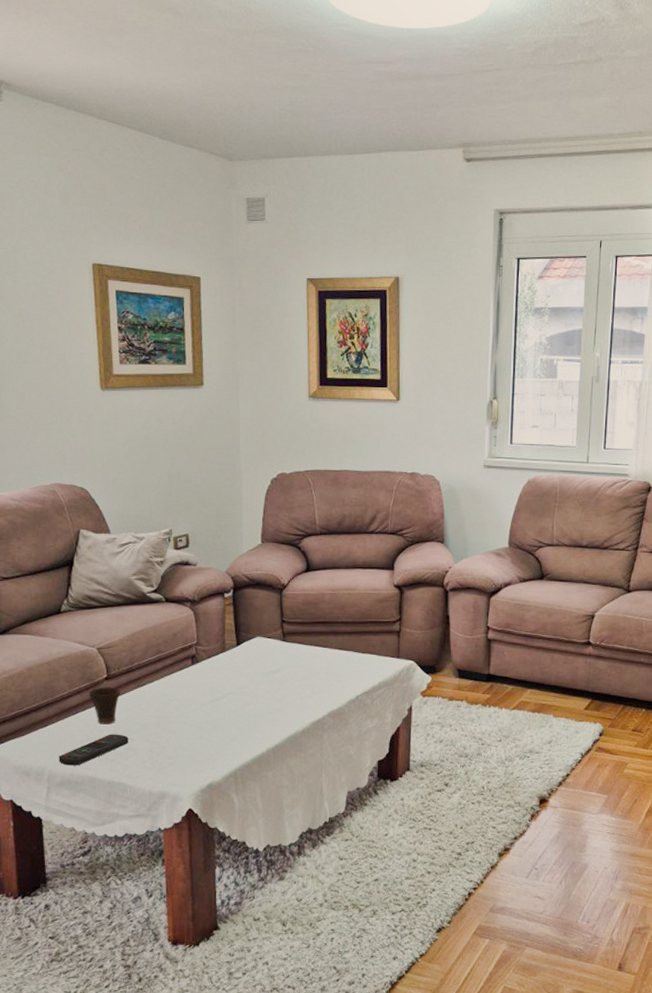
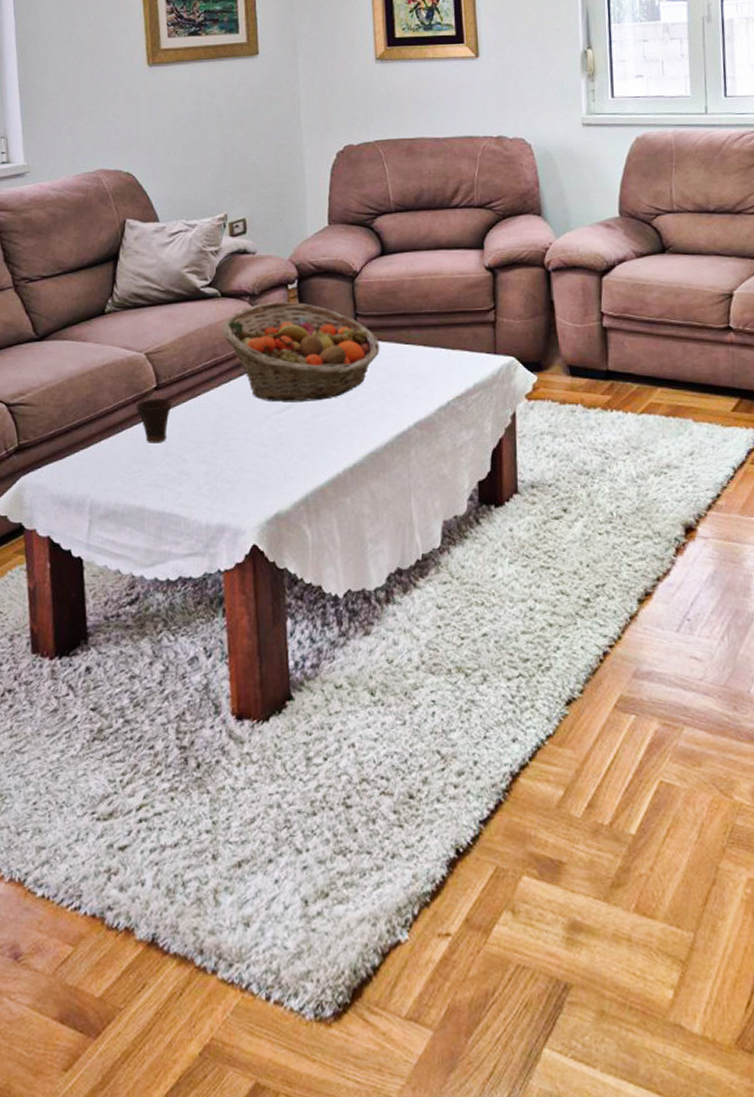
remote control: present [59,734,129,766] -> none [102,454,182,494]
fruit basket: none [165,607,302,694] -> present [221,301,380,402]

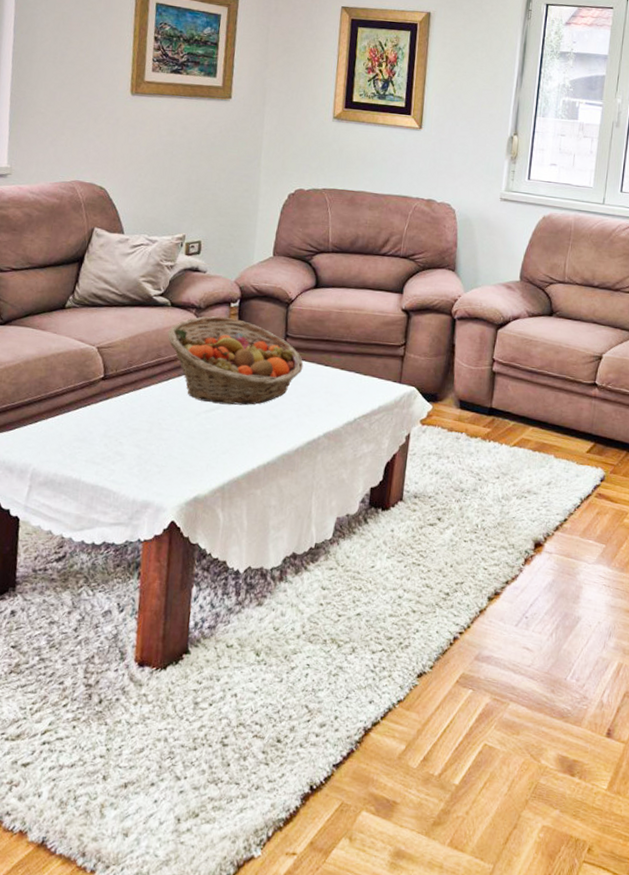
cup: present [135,398,173,443] -> none [82,387,117,426]

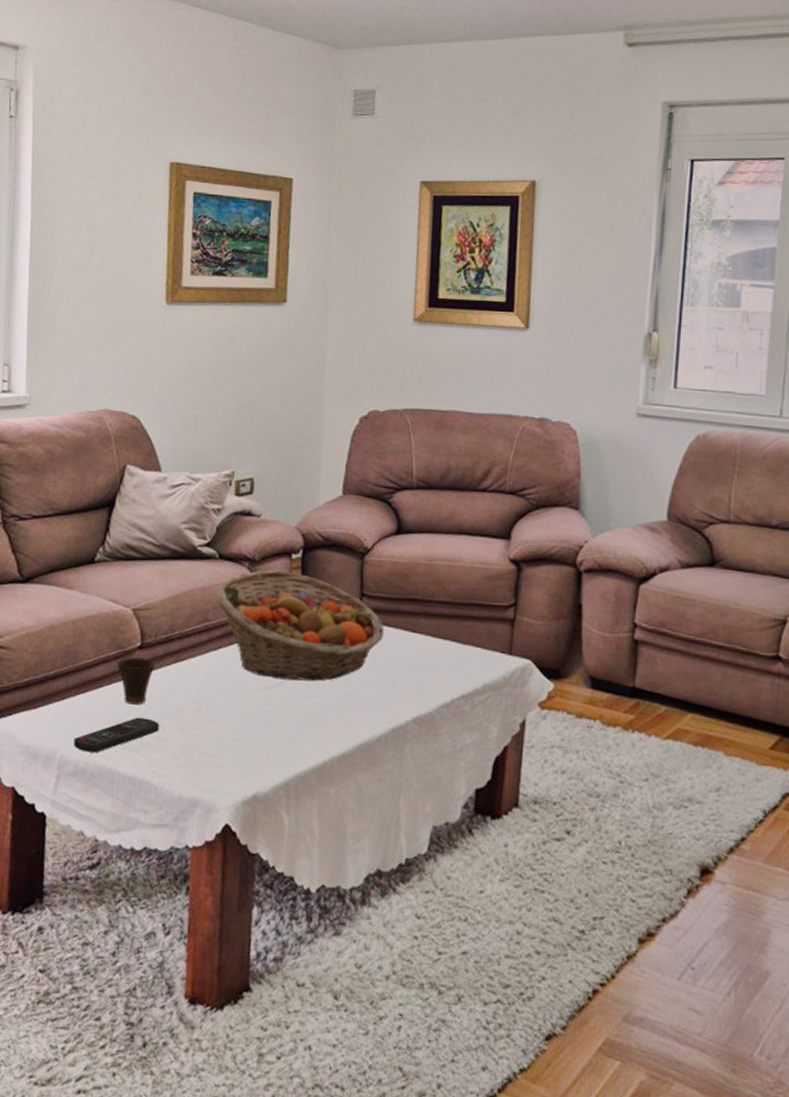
remote control: none [44,436,118,466] -> present [73,717,160,753]
cup: none [82,387,117,426] -> present [116,657,156,705]

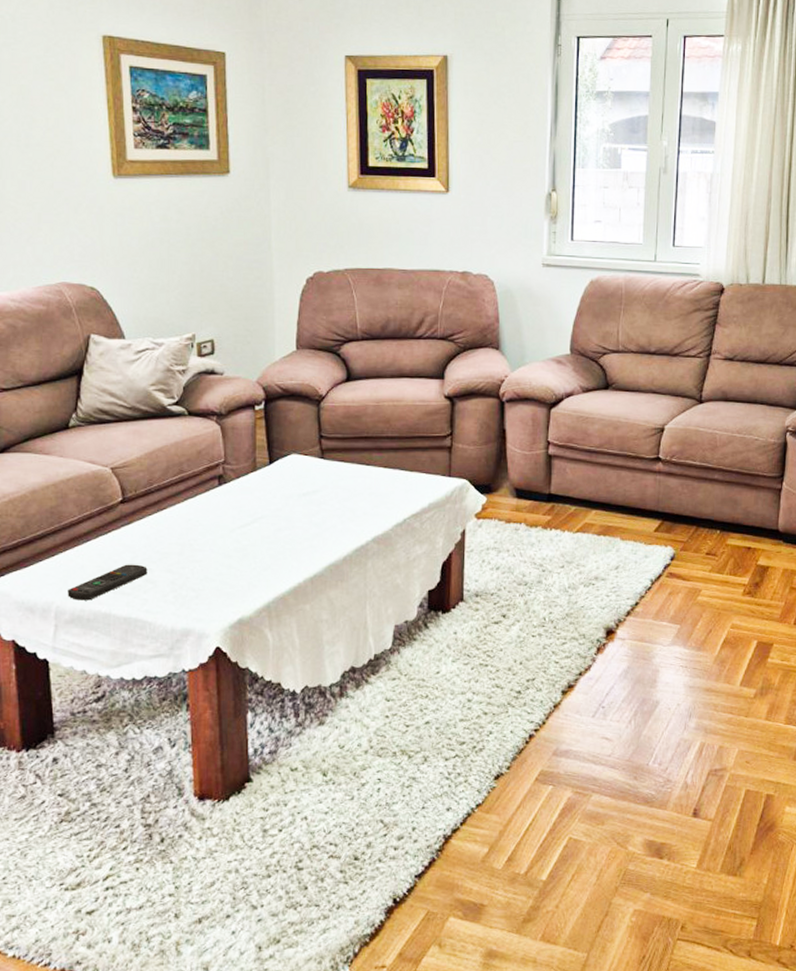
cup: present [116,657,156,705] -> none [101,511,139,554]
fruit basket: present [215,570,385,682] -> none [188,421,343,518]

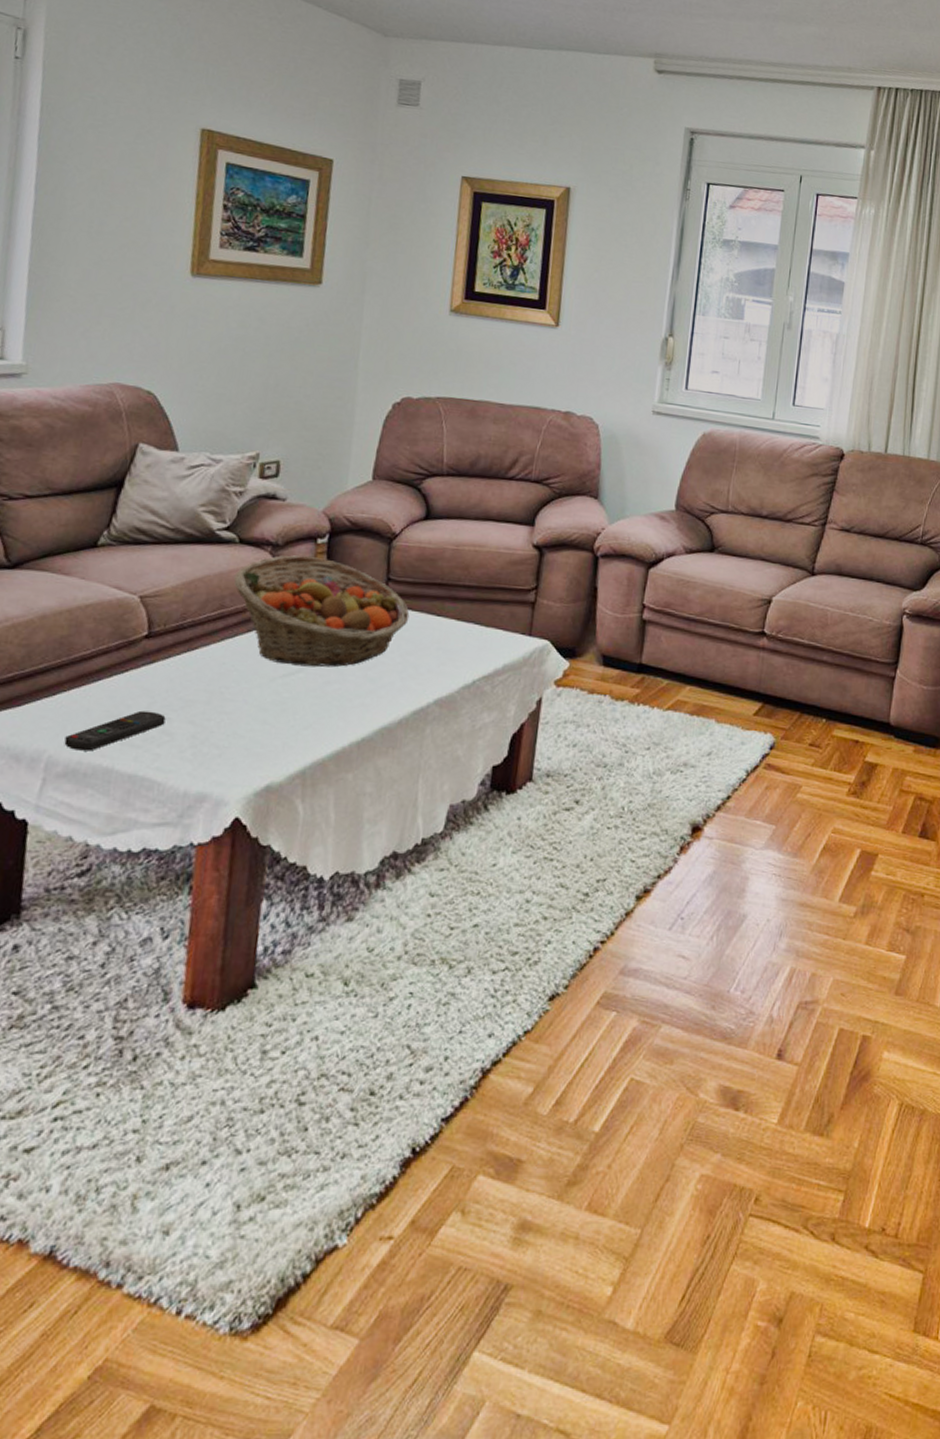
fruit basket: none [188,421,343,518] -> present [233,555,410,668]

